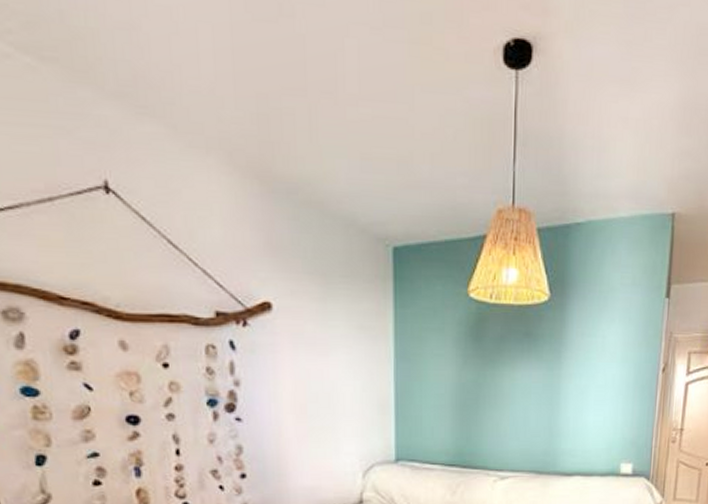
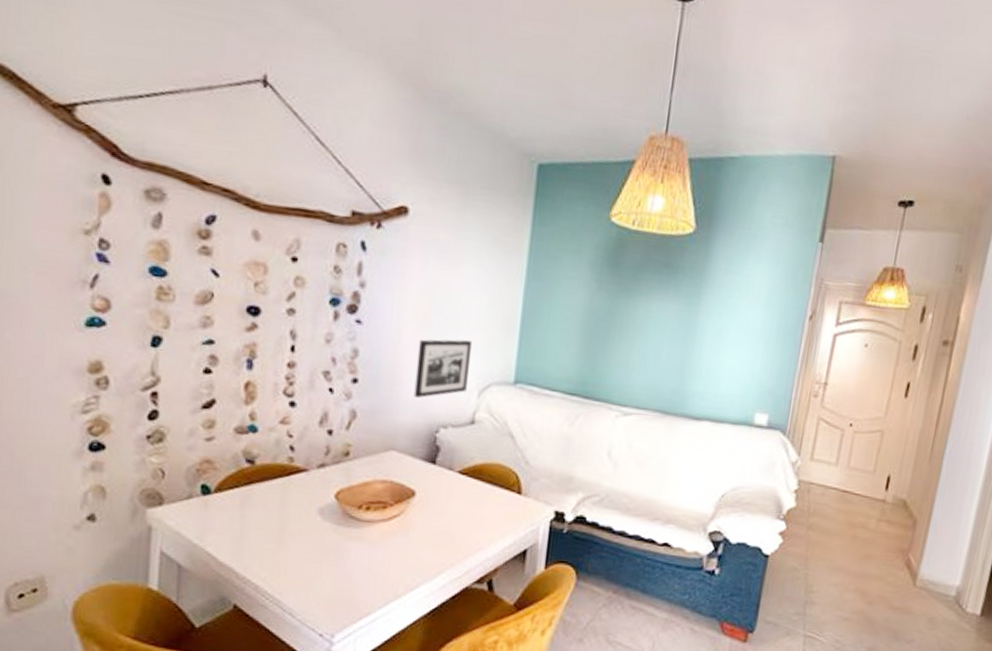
picture frame: none [299,425,352,485] -> present [413,339,473,398]

